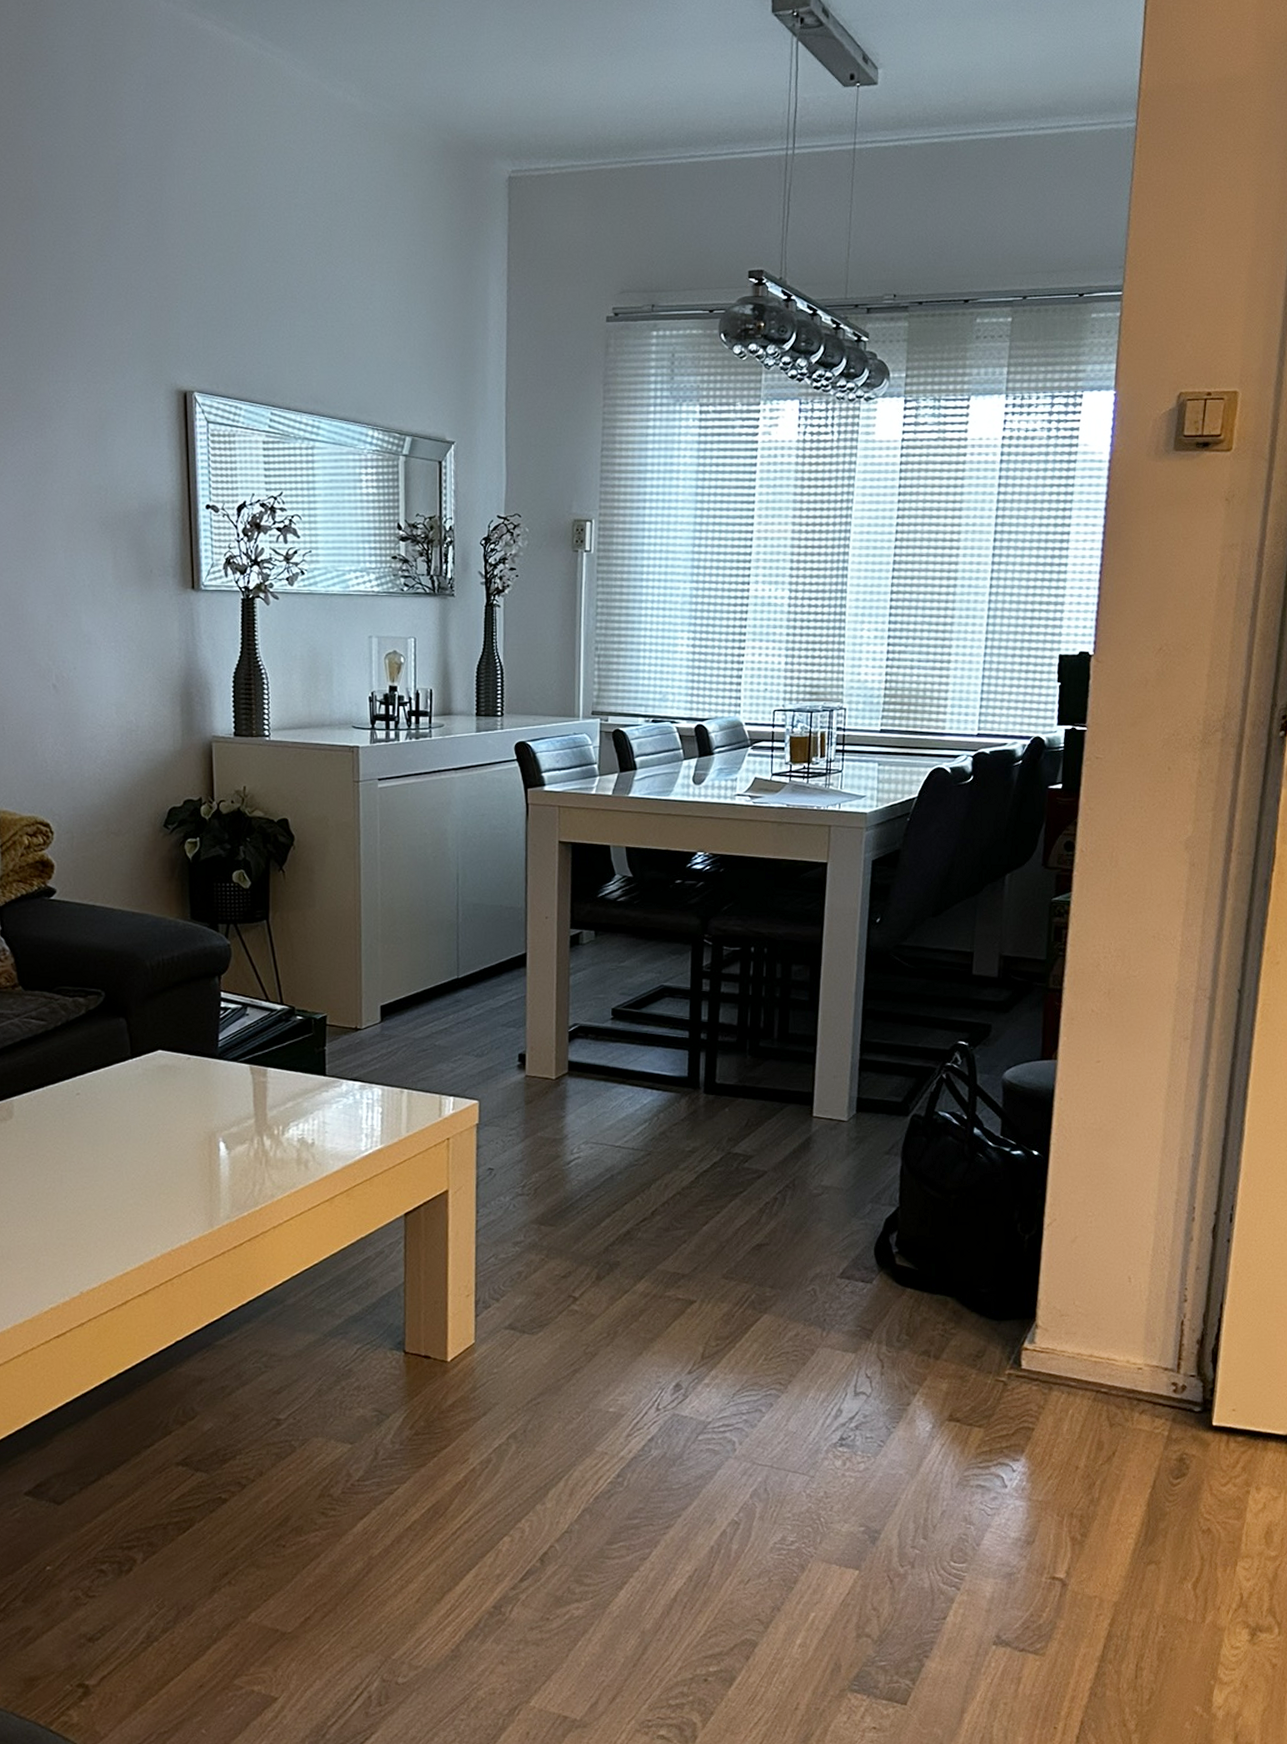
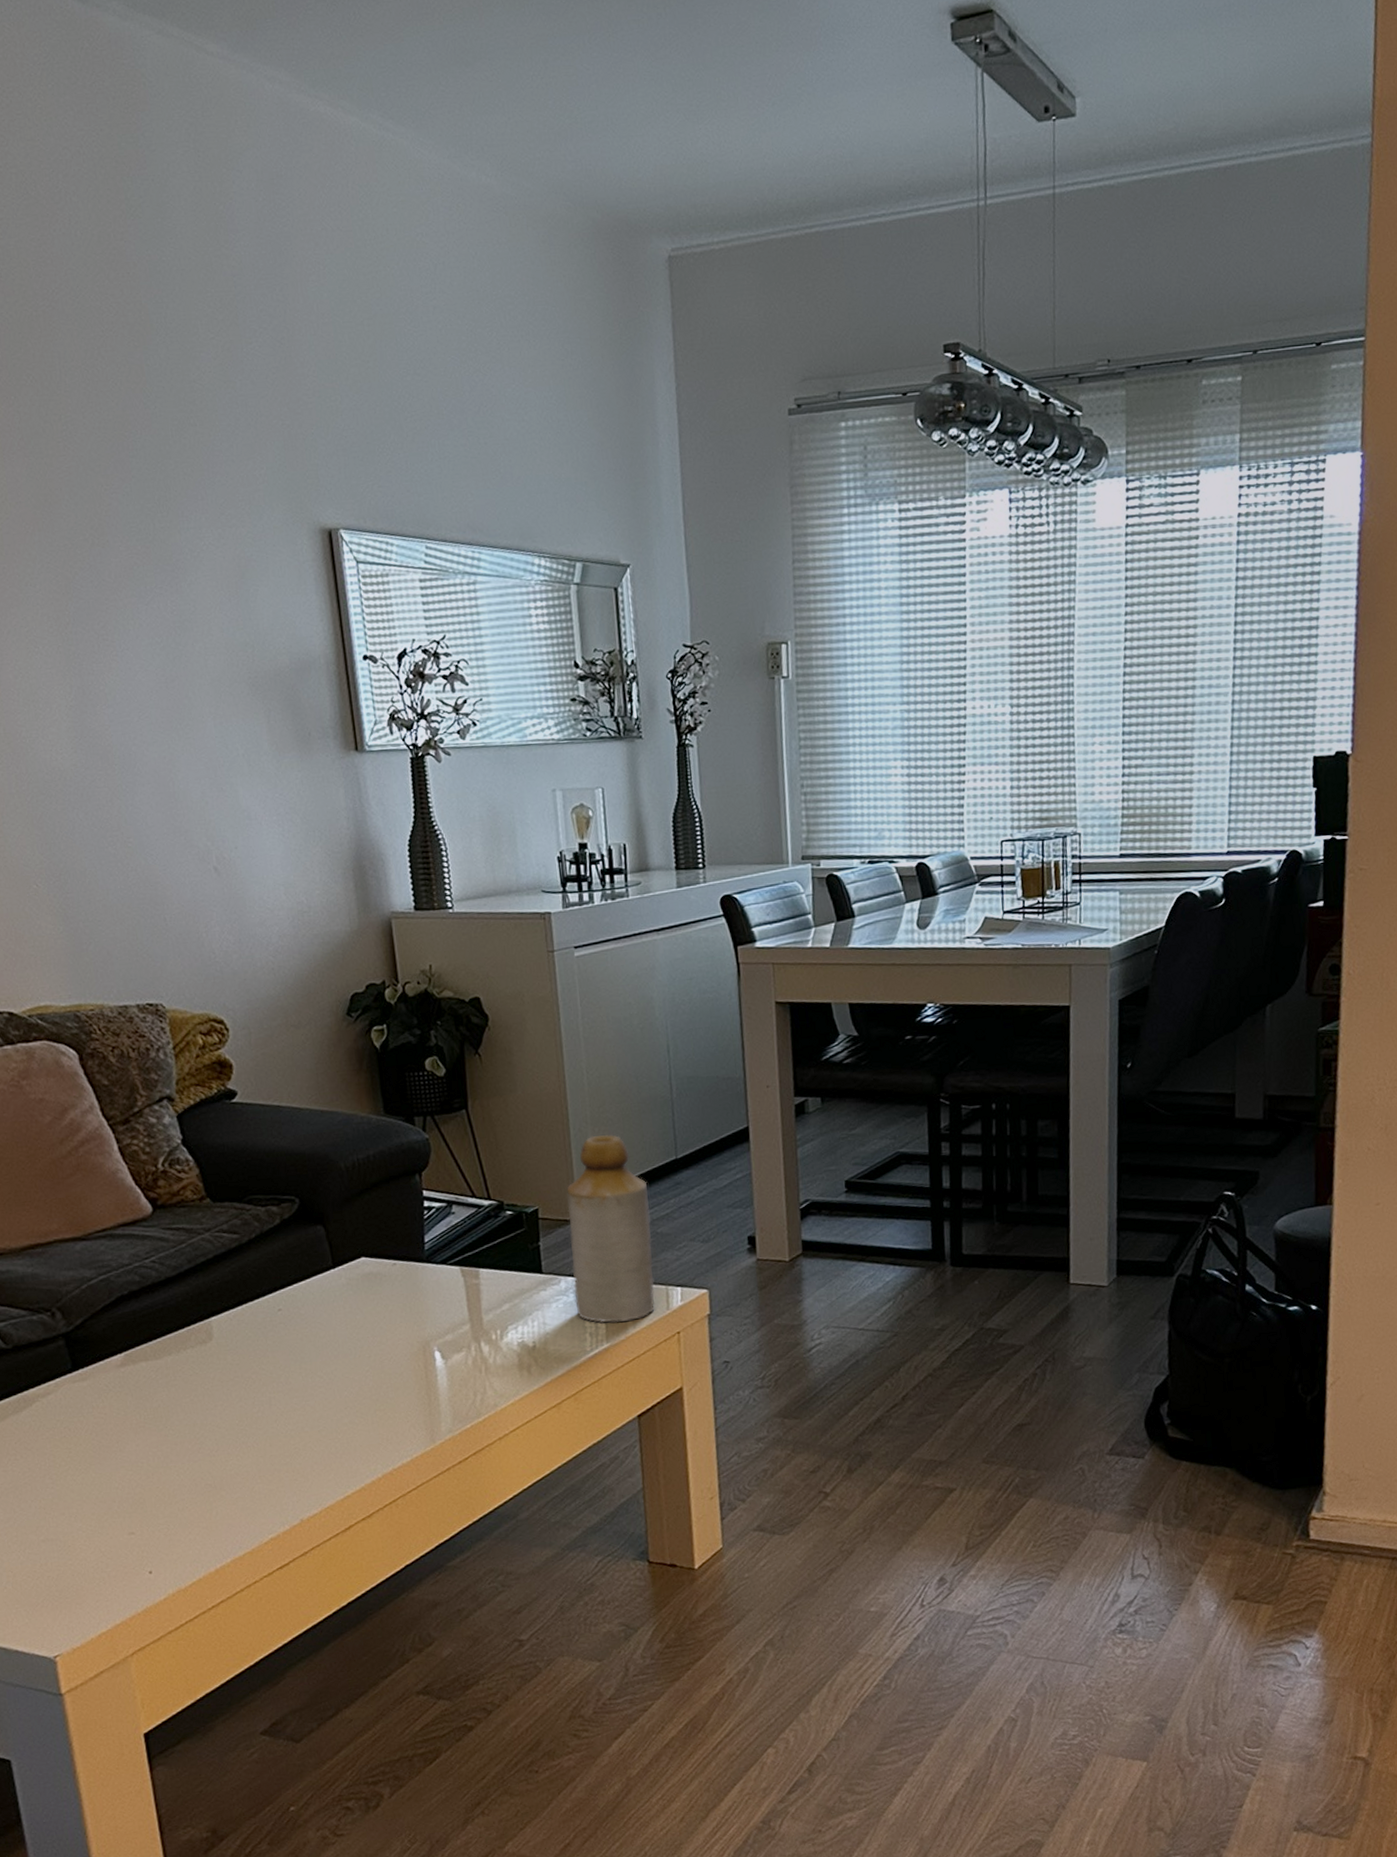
bottle: none [353,952,430,1126] -> present [566,1135,655,1323]

